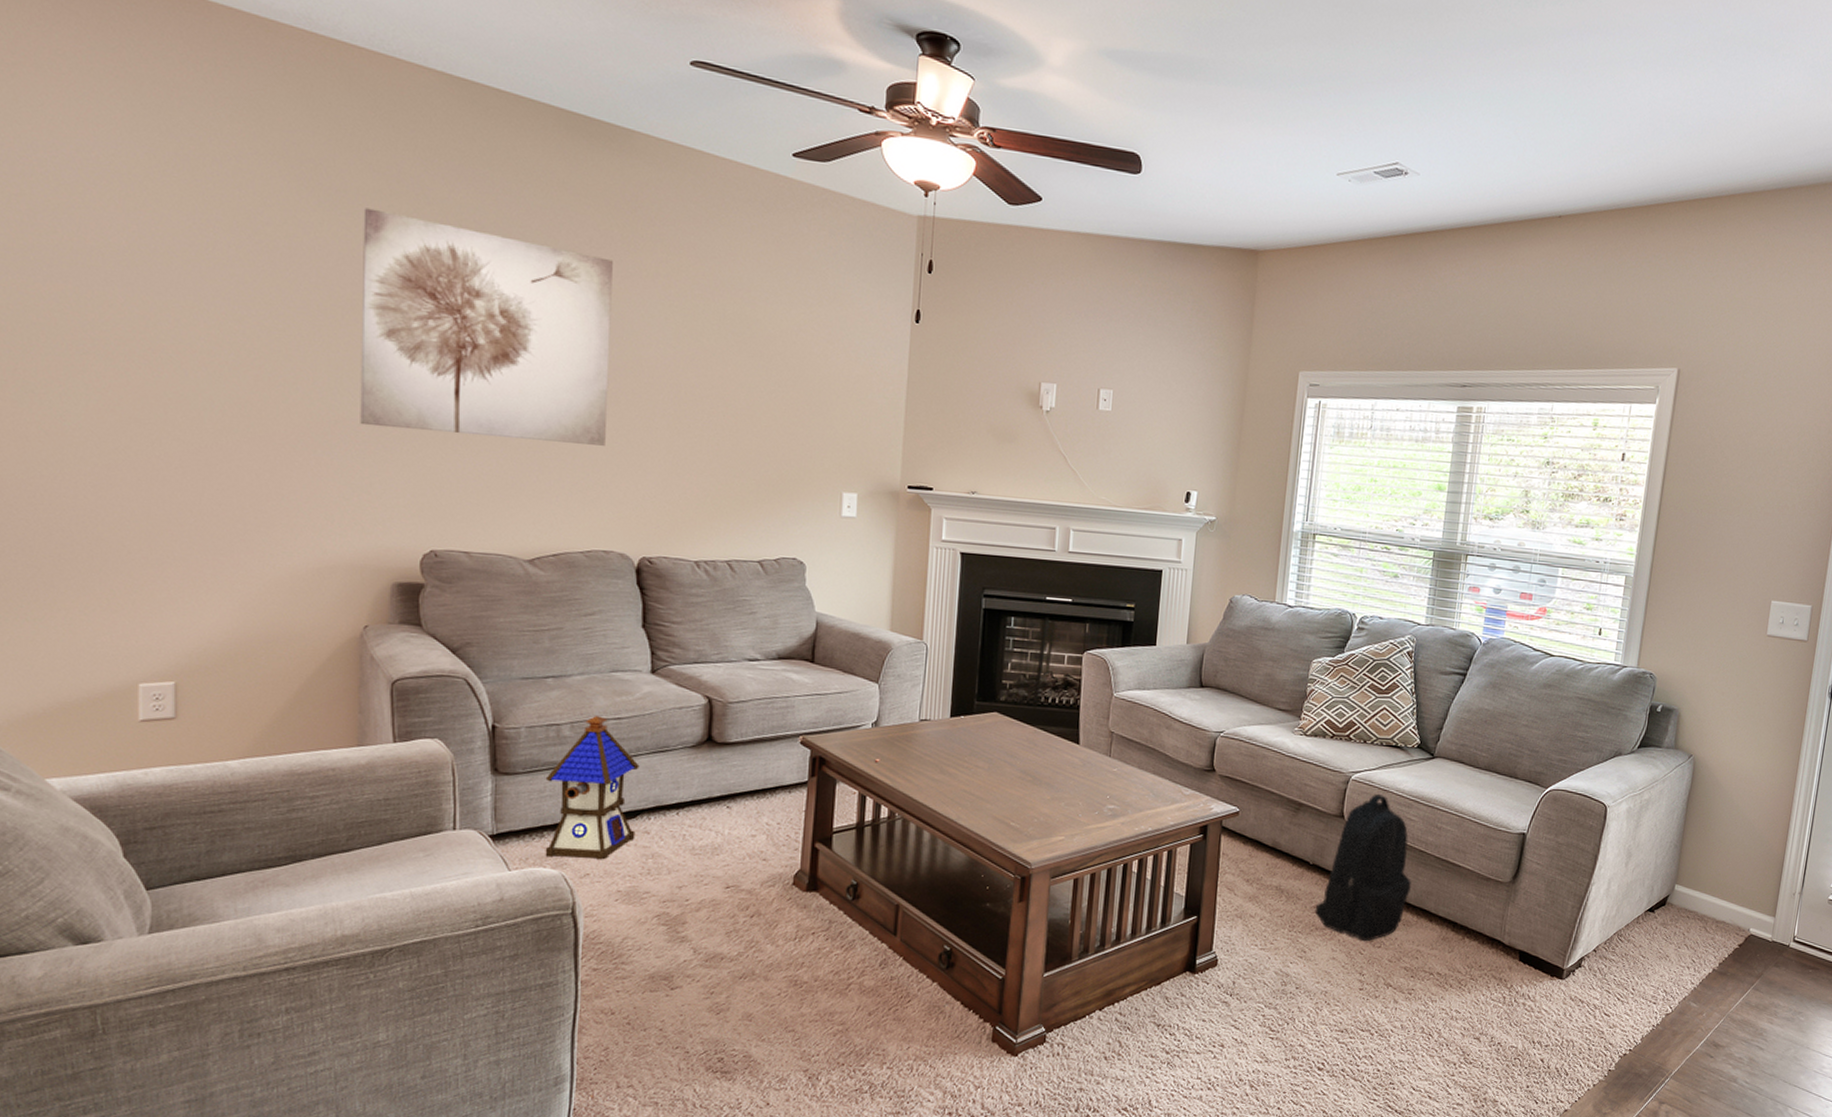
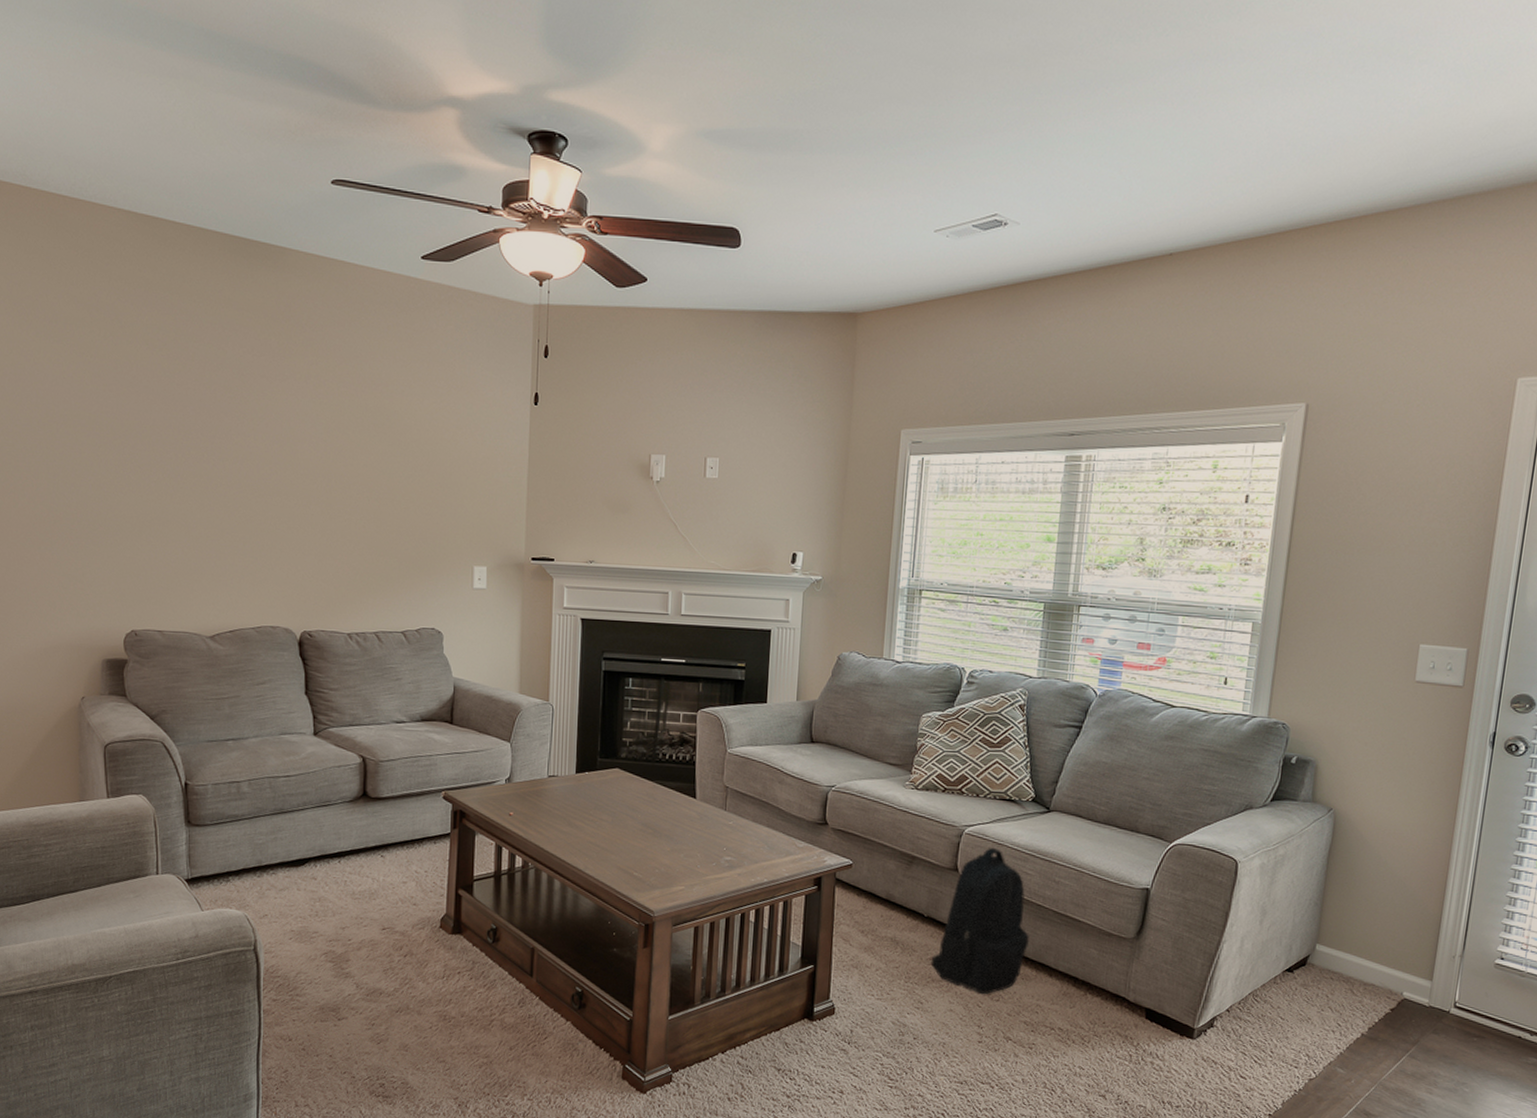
wall art: present [360,208,613,446] -> none [71,335,271,532]
toy house: present [545,716,640,860] -> none [229,774,306,903]

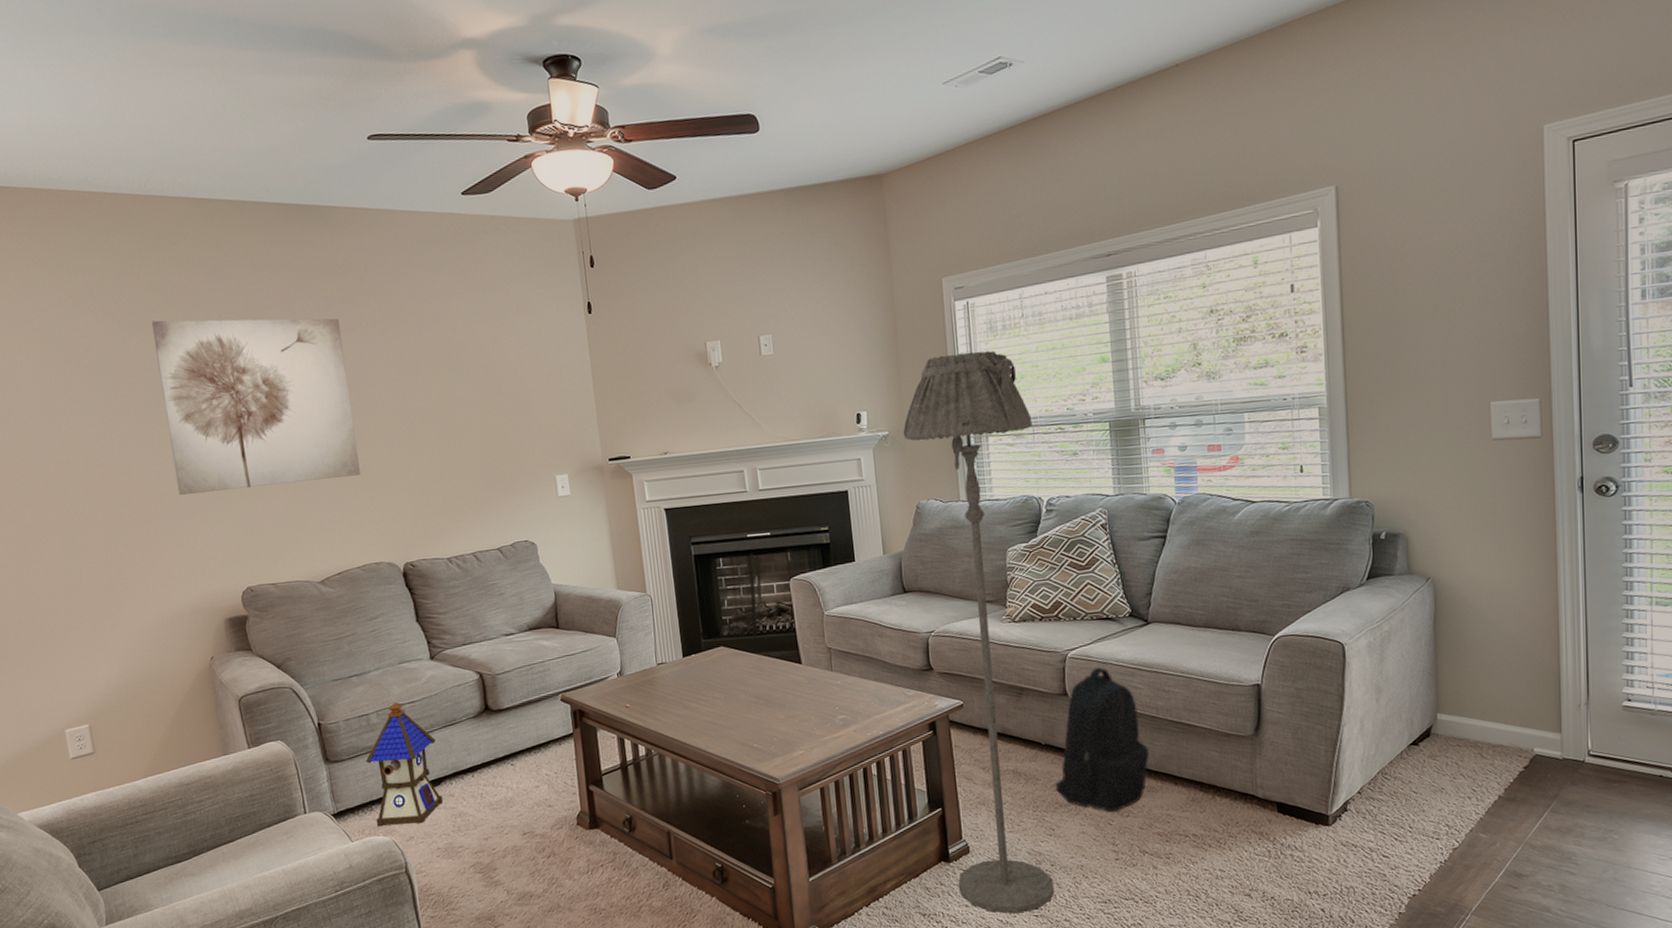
wall art: none [71,335,271,532] -> present [151,318,361,496]
toy house: none [229,774,306,903] -> present [365,702,444,827]
floor lamp: none [817,508,968,1082] -> present [903,350,1055,914]

